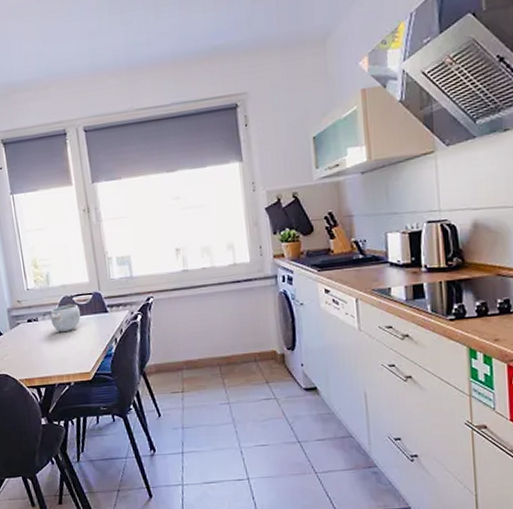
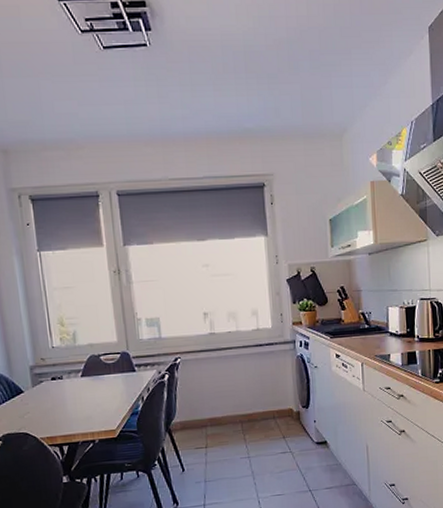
bowl: present [50,303,81,333] -> none [76,362,108,391]

